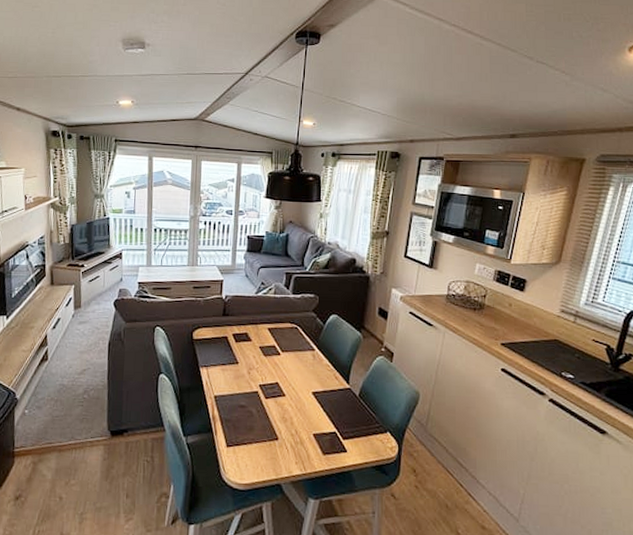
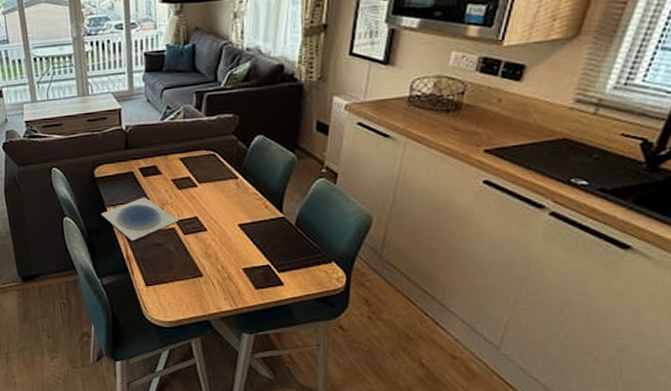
plate: none [194,360,262,401] -> present [101,197,179,241]

